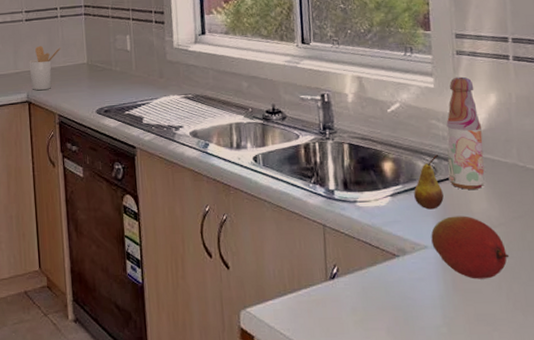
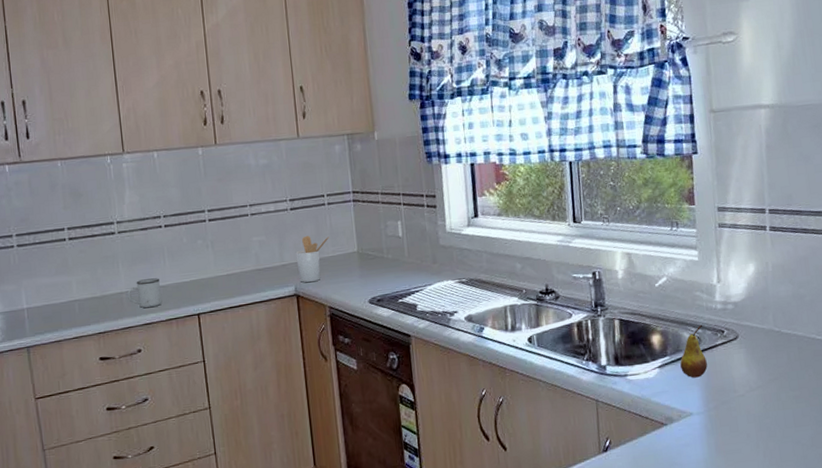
fruit: present [431,215,510,279] -> none [696,381,766,441]
bottle: present [445,76,485,190] -> none [709,248,745,357]

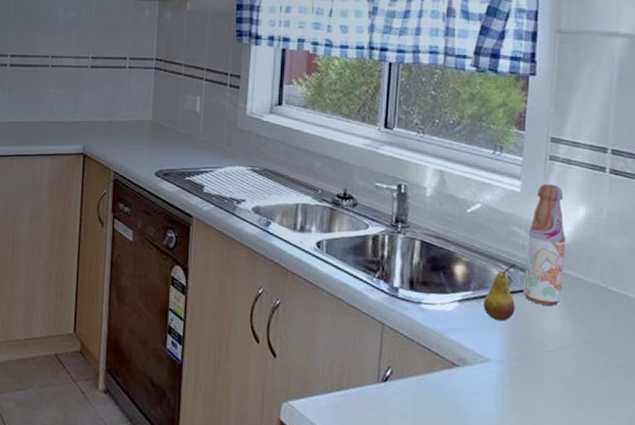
utensil holder: present [295,235,330,283] -> none [88,96,126,144]
bottle: none [709,248,745,357] -> present [523,183,567,306]

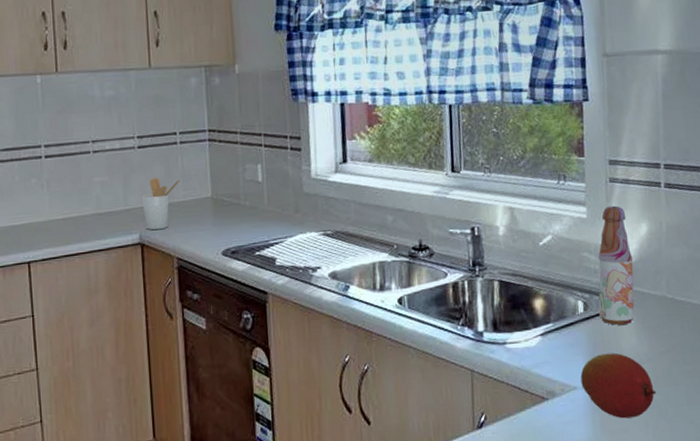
utensil holder: none [88,96,126,144] -> present [142,177,181,230]
fruit: present [484,263,516,322] -> none [564,289,594,348]
fruit: none [496,331,577,402] -> present [580,352,657,419]

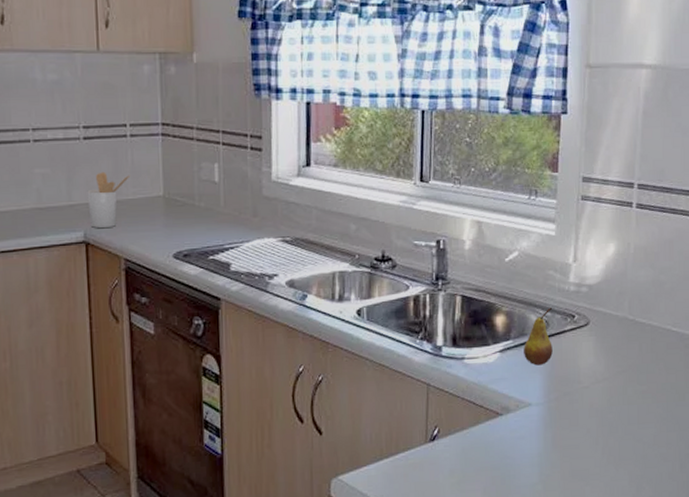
fruit: none [564,289,594,348] -> present [524,307,553,366]
fruit: present [580,352,657,419] -> none [536,371,609,436]
bottle: present [597,205,635,325] -> none [560,224,598,344]

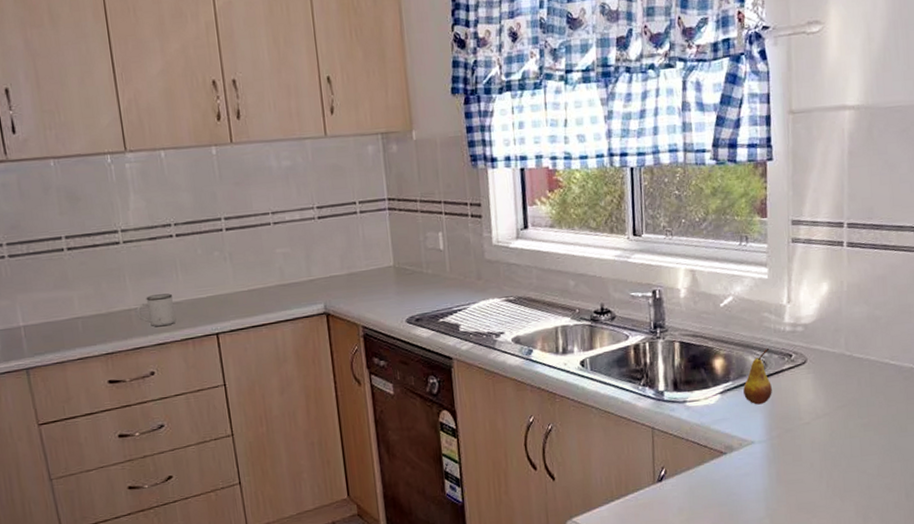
utensil holder: present [87,172,131,229] -> none [324,247,363,300]

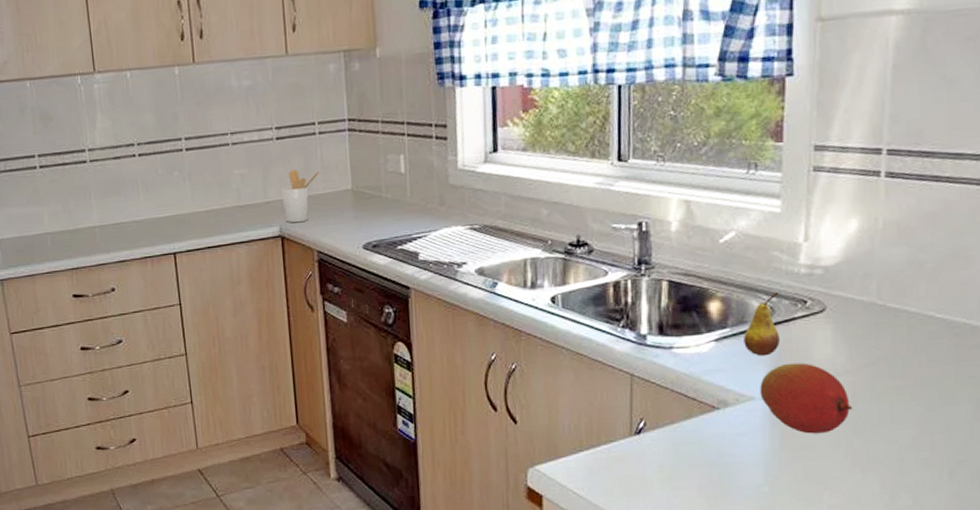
mug: present [136,293,175,327] -> none [100,212,136,245]
utensil holder: none [324,247,363,300] -> present [281,169,320,223]
fruit: none [758,408,832,470] -> present [760,362,853,434]

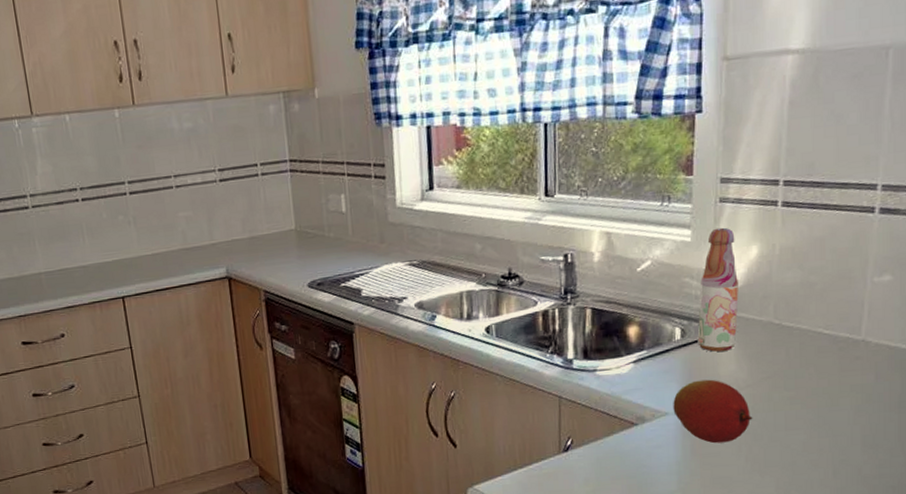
utensil holder: present [281,169,320,223] -> none [226,210,264,264]
fruit: present [744,292,780,356] -> none [659,315,690,375]
bottle: none [788,198,837,333] -> present [697,227,739,352]

